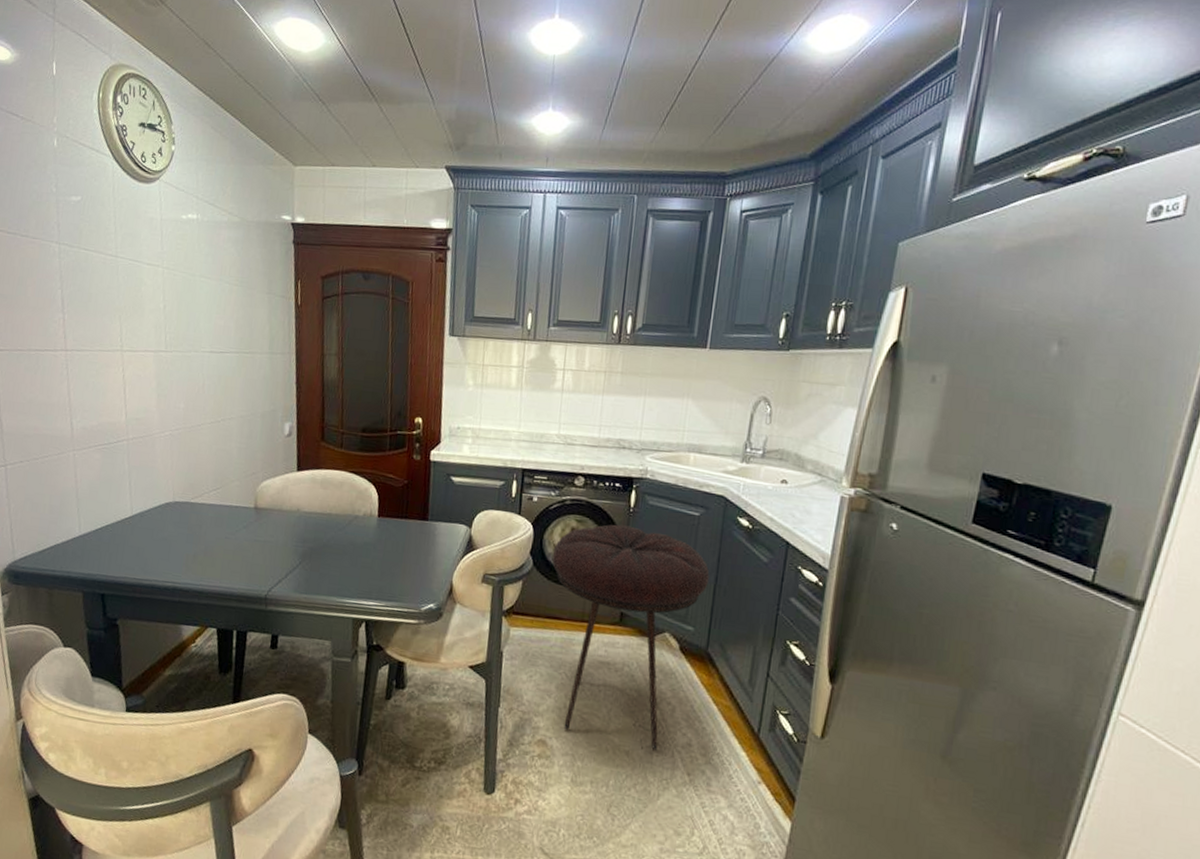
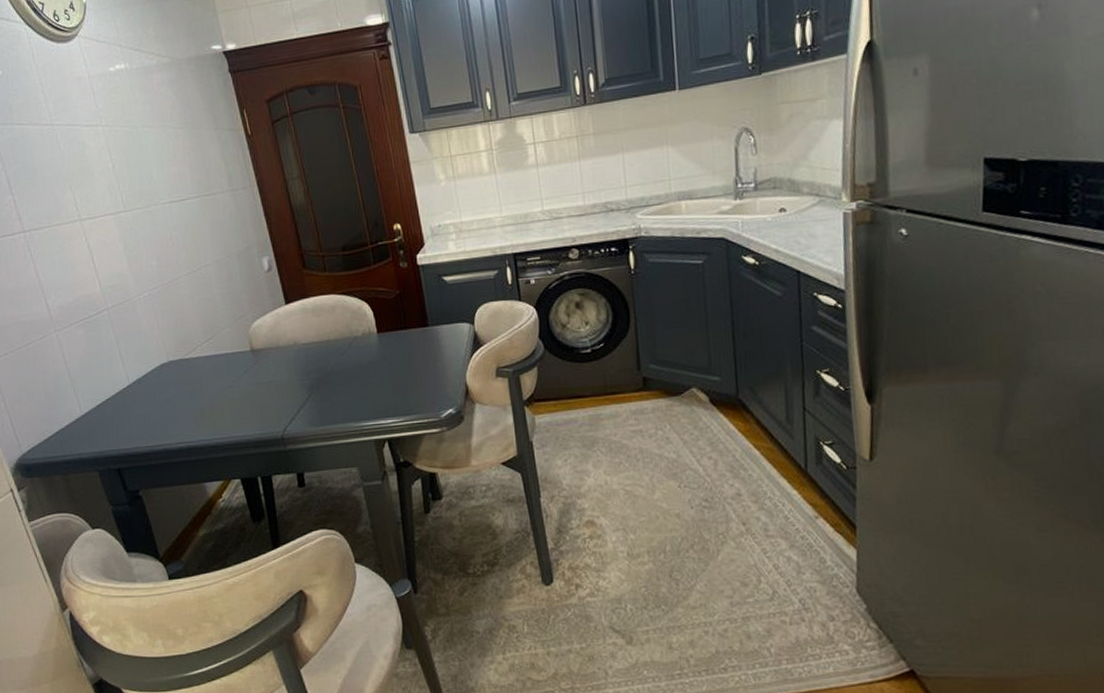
stool: present [551,524,710,752] -> none [561,288,726,509]

